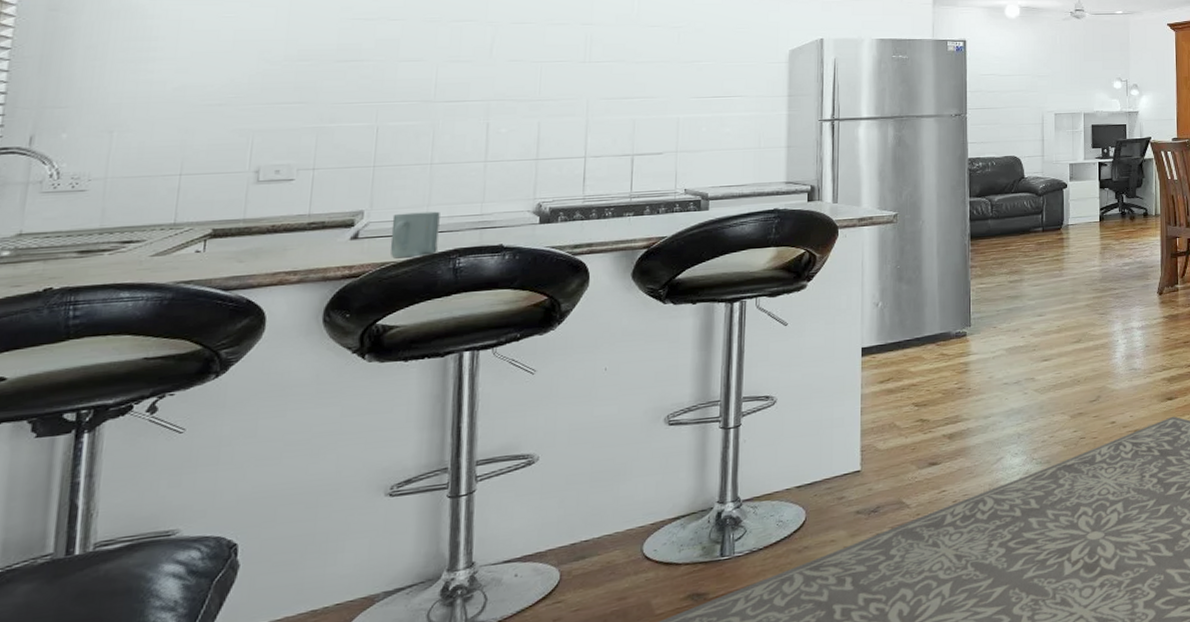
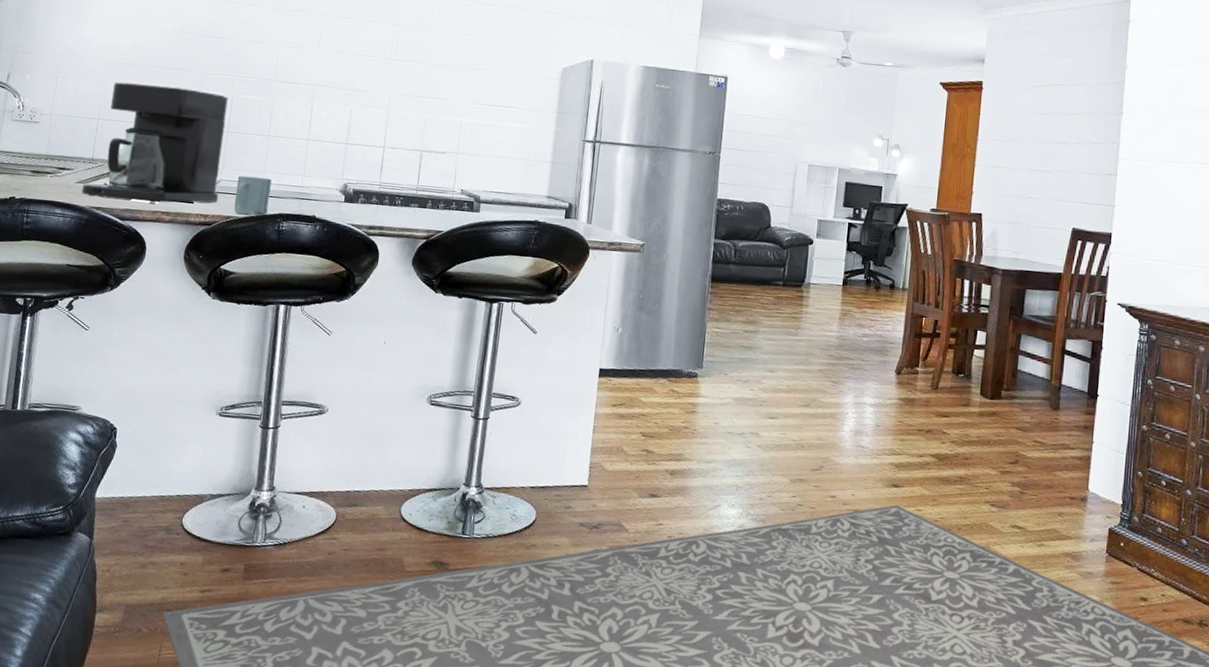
coffee maker: none [160,124,372,270] -> present [82,82,228,203]

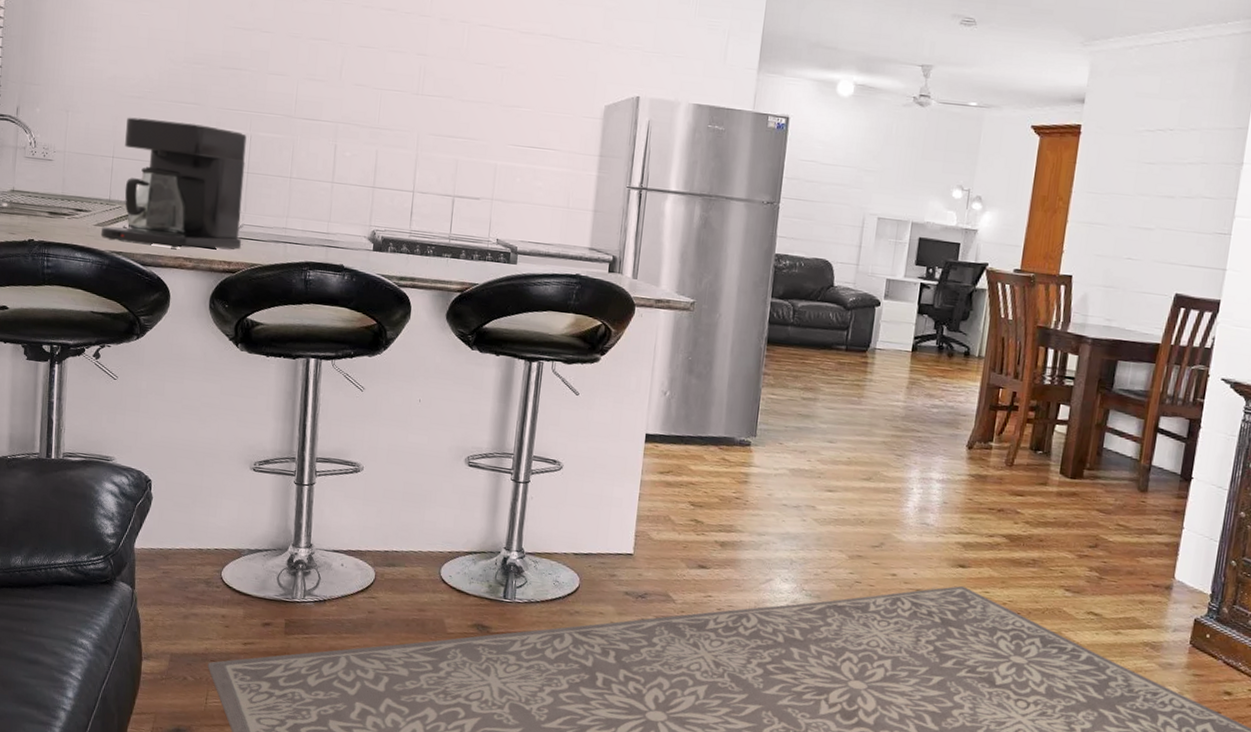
mug: present [233,175,272,216] -> none [258,220,296,264]

